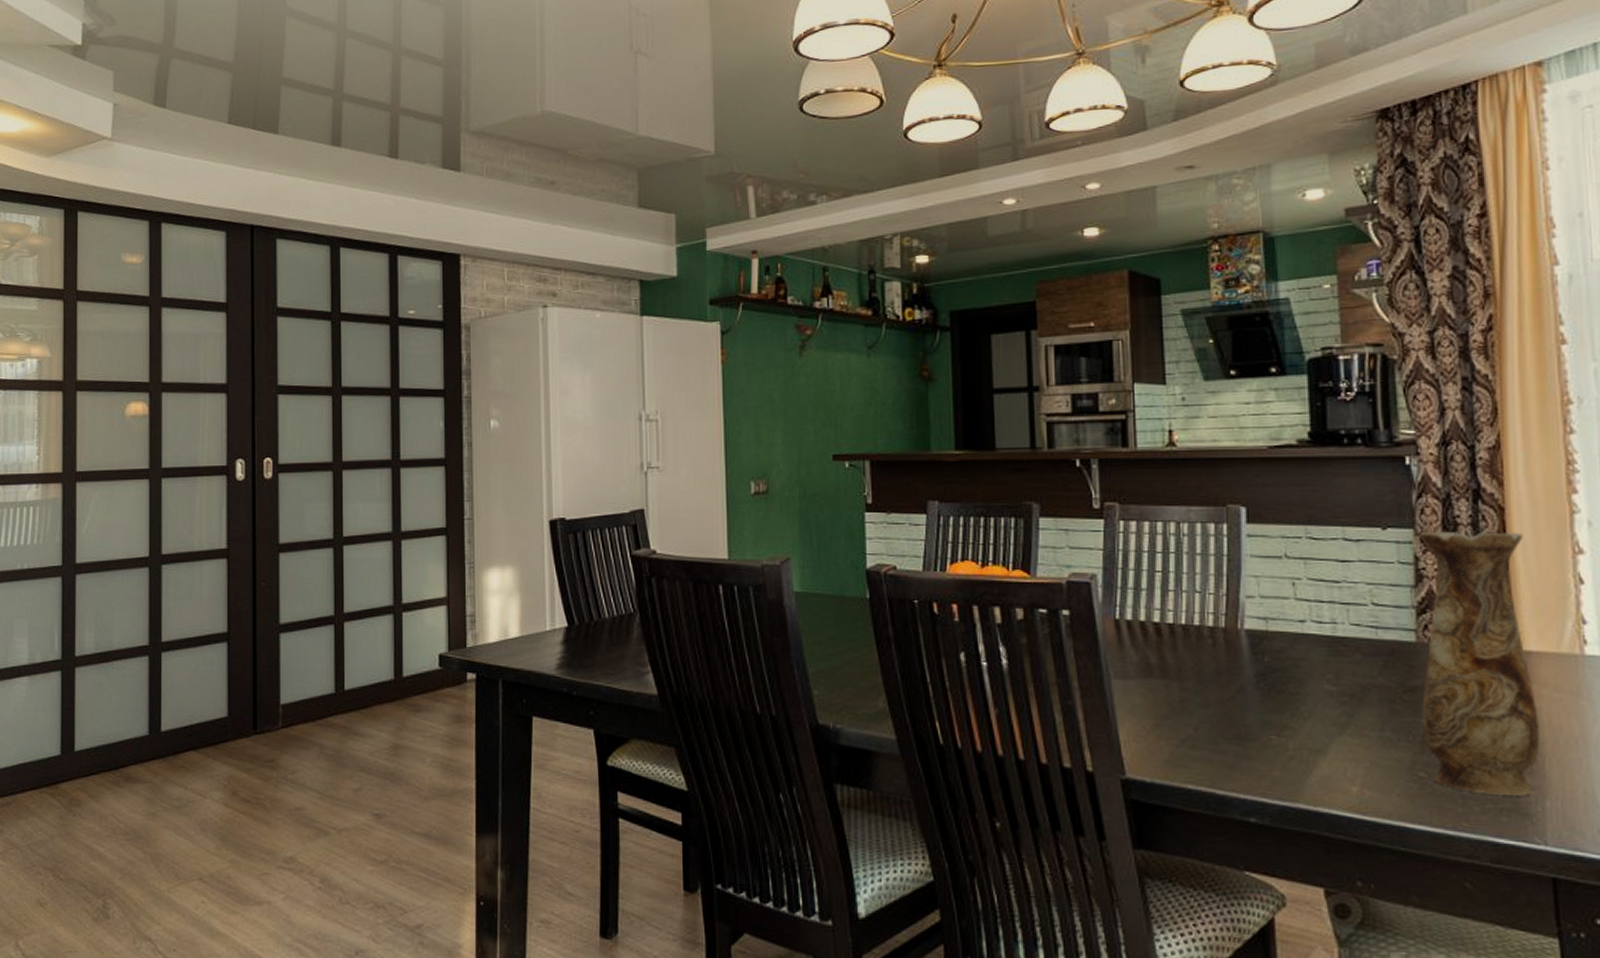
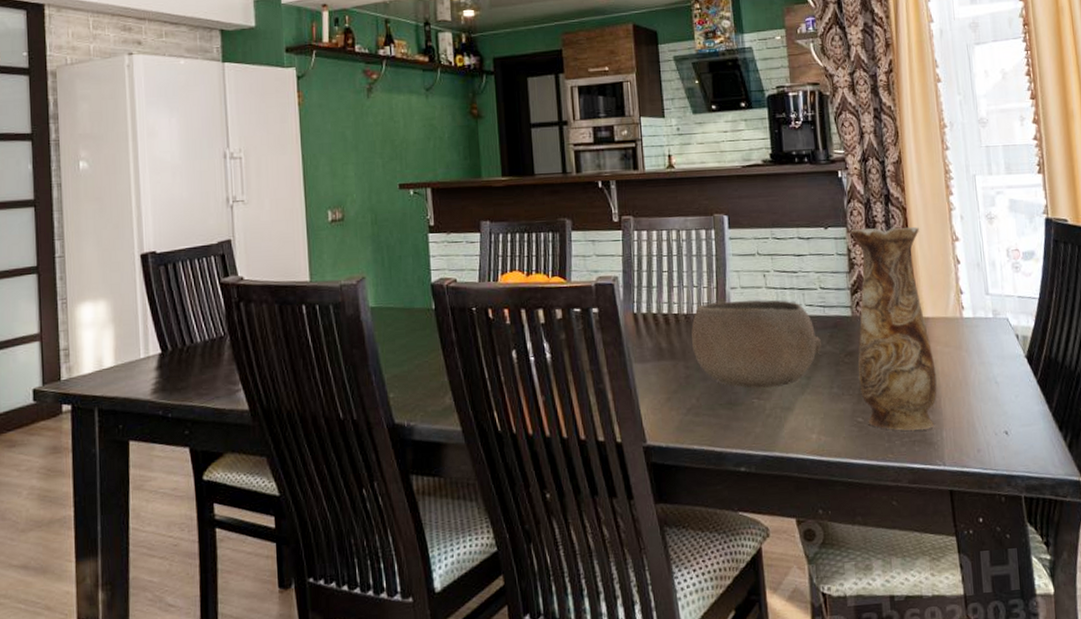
bowl: none [1191,612,1370,724] -> present [691,299,821,389]

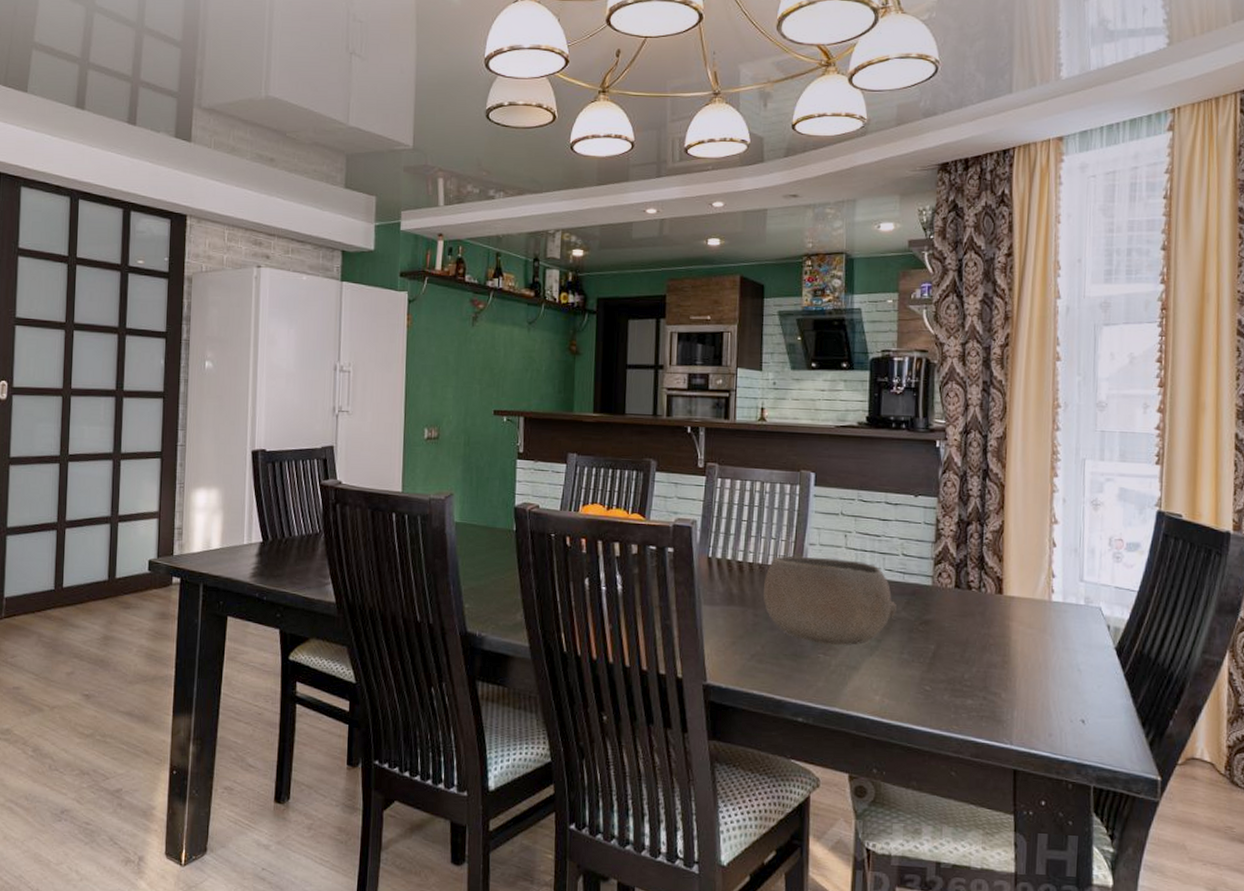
vase: present [850,226,937,431] -> none [931,501,1016,707]

